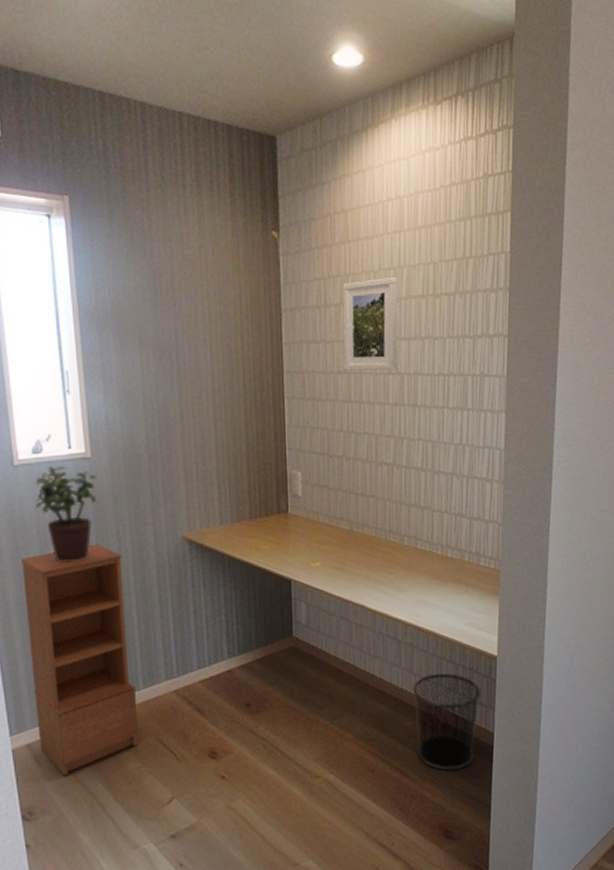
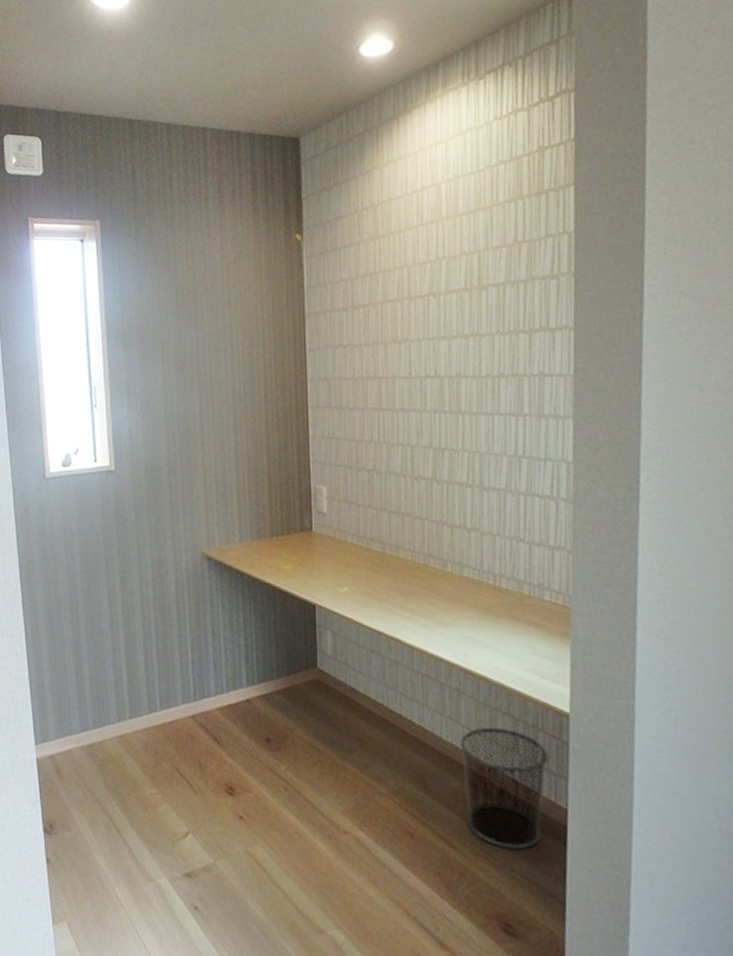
bookcase: present [20,544,139,775] -> none [49,557,155,792]
potted plant: present [36,465,97,563] -> none [64,478,120,575]
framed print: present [343,277,398,371] -> none [372,271,436,376]

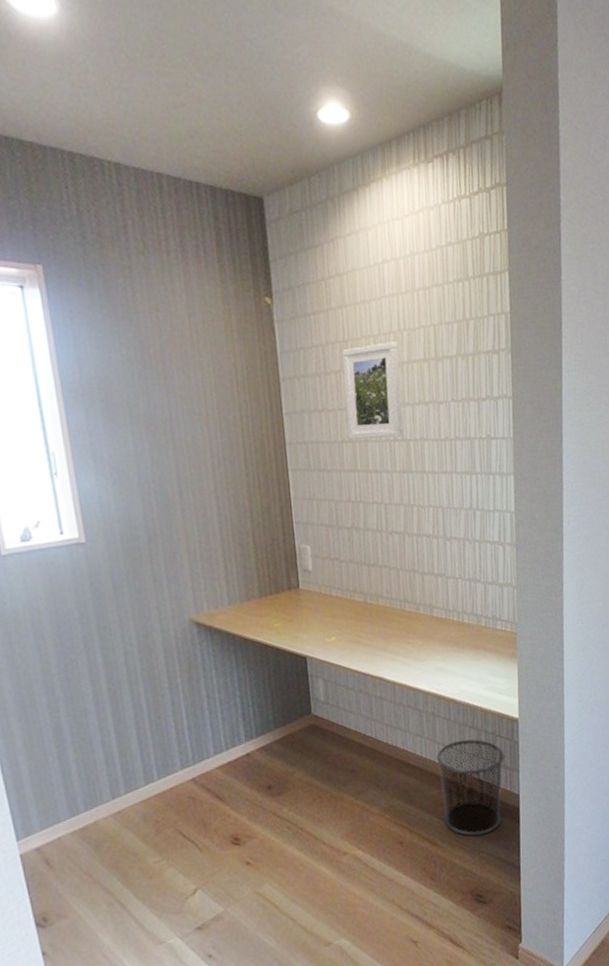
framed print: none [372,271,436,376] -> present [342,342,403,439]

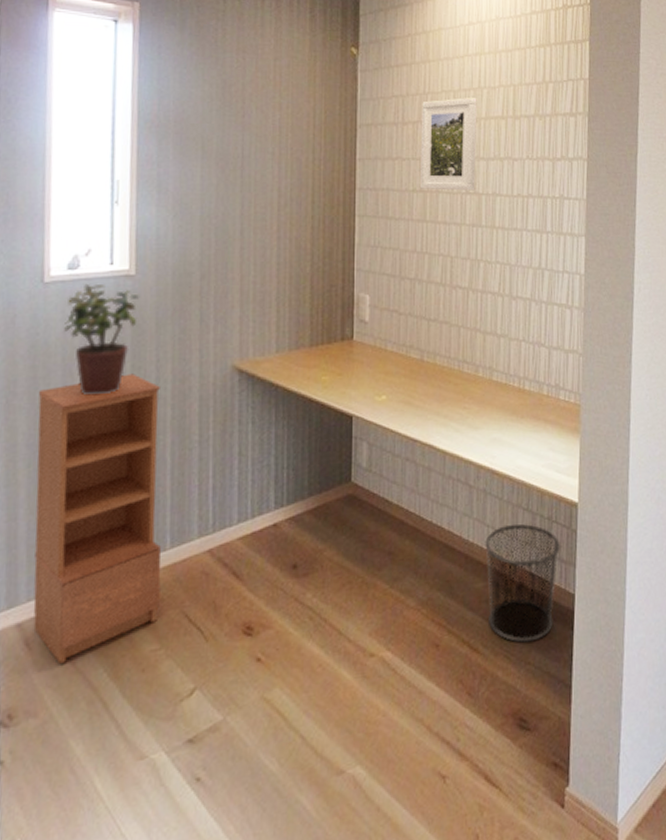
bookcase: none [15,633,156,877] -> present [33,373,161,664]
potted plant: none [27,553,95,655] -> present [64,283,139,396]

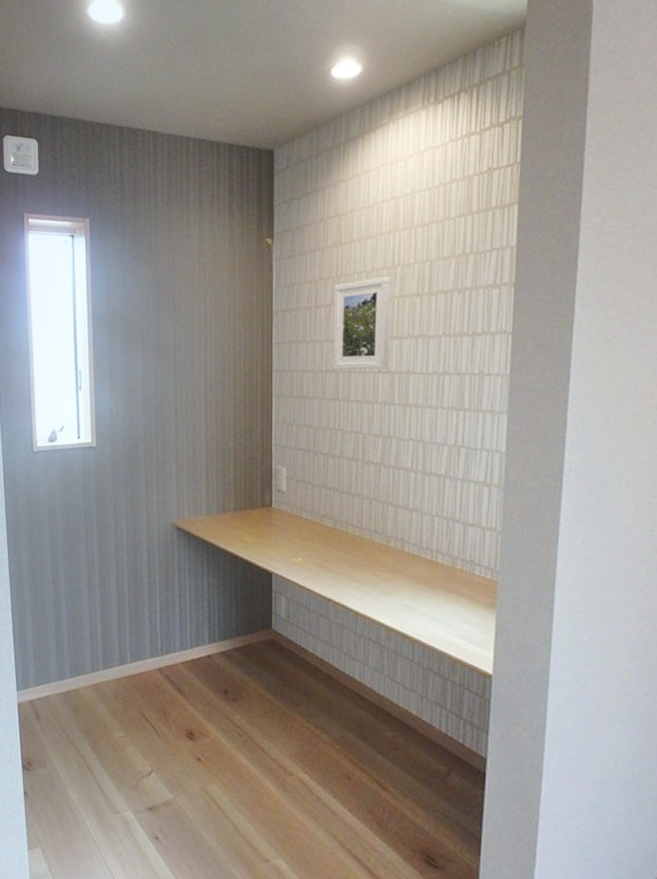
bookcase: present [33,373,161,664] -> none [34,525,124,734]
potted plant: present [64,283,139,396] -> none [49,453,99,540]
waste bin: present [485,523,560,643] -> none [395,685,472,793]

